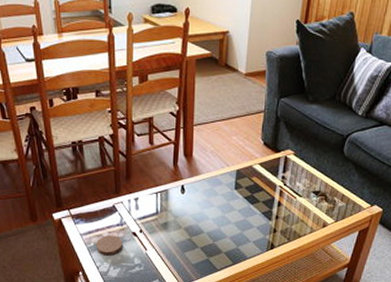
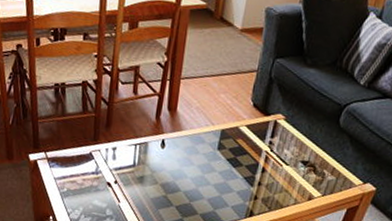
coaster: present [96,235,123,256] -> none [69,182,96,204]

